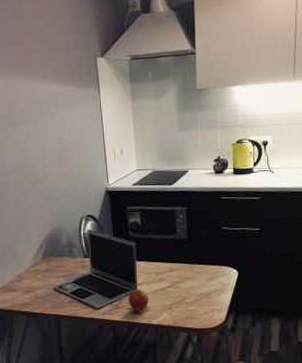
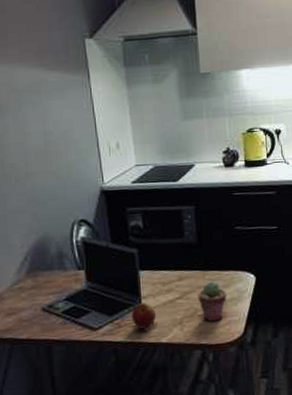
potted succulent: none [186,274,212,309] -> present [197,281,227,322]

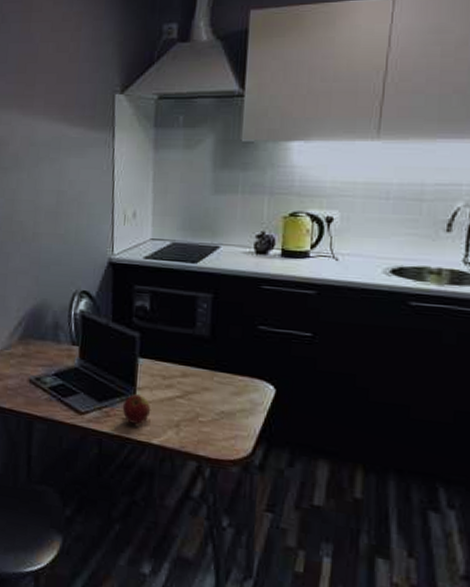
potted succulent: present [197,281,227,322] -> none [201,384,237,433]

